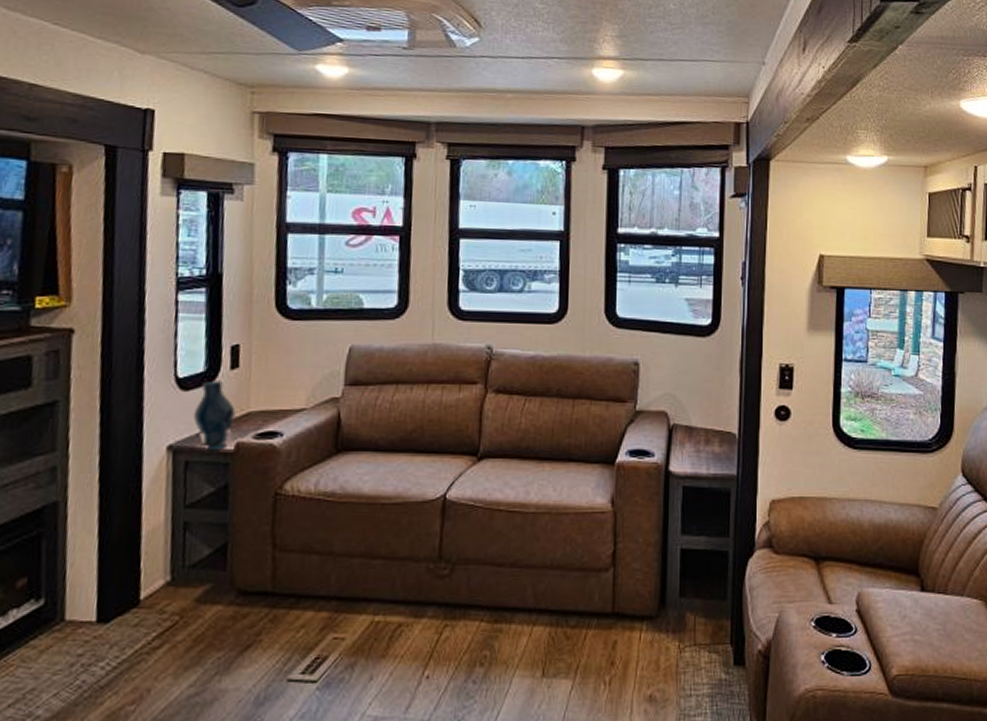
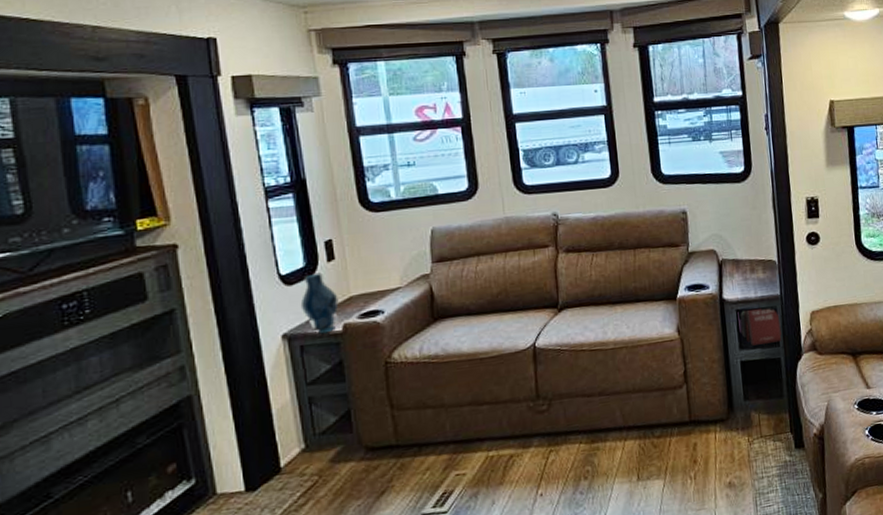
books: none [684,487,733,532] -> present [737,308,782,346]

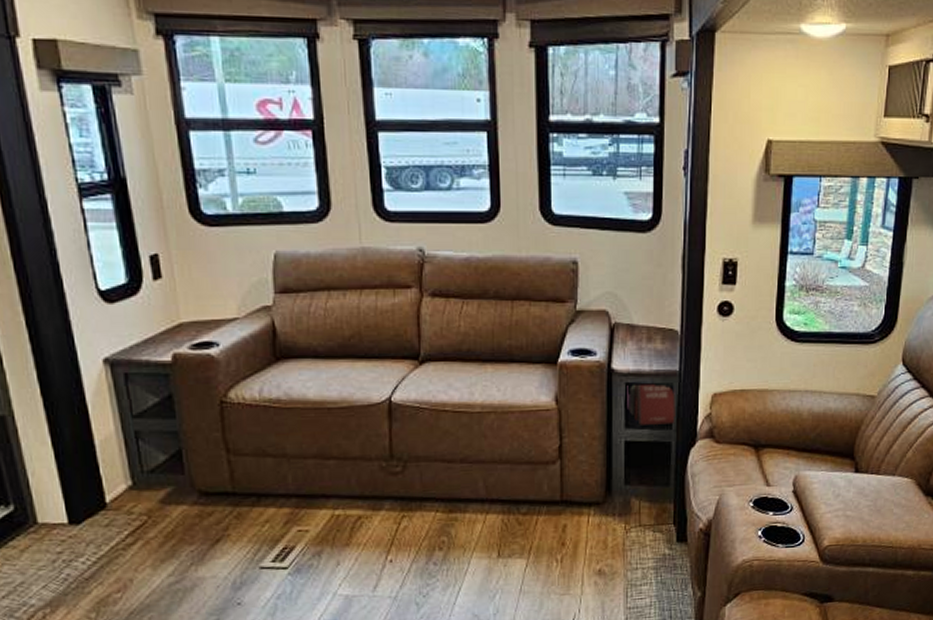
vase: present [300,272,340,334] -> none [123,292,169,362]

